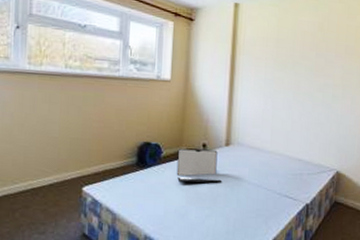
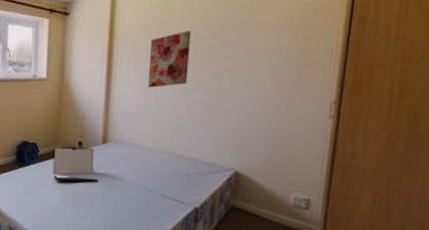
wall art: none [267,49,302,97] -> present [148,31,192,88]

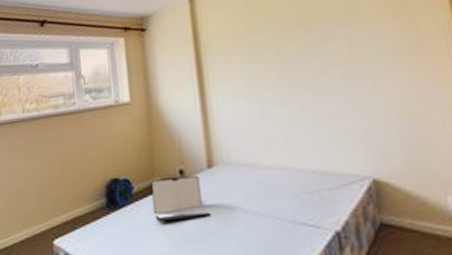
wall art: present [148,31,192,88] -> none [241,29,293,97]

